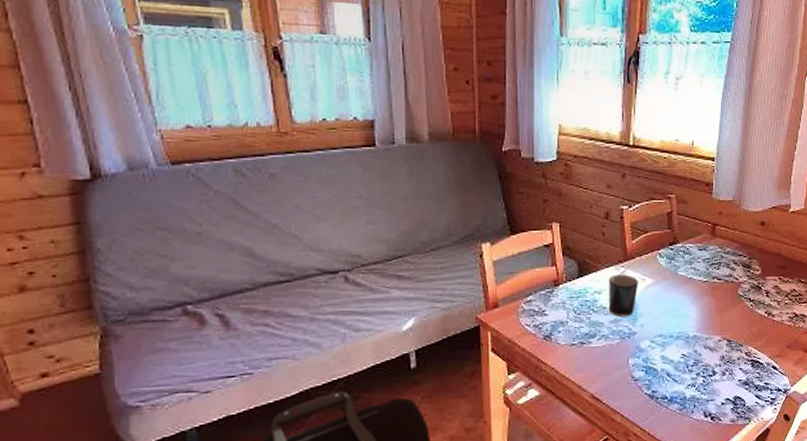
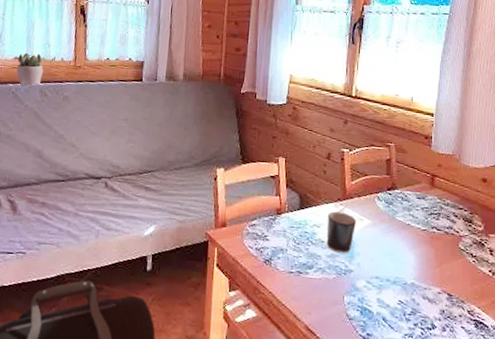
succulent plant: none [192,119,233,164] -> present [16,53,44,86]

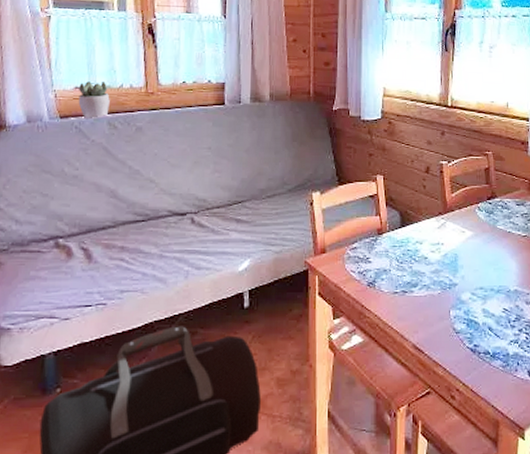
mug: present [326,211,357,254] -> none [429,226,459,268]

